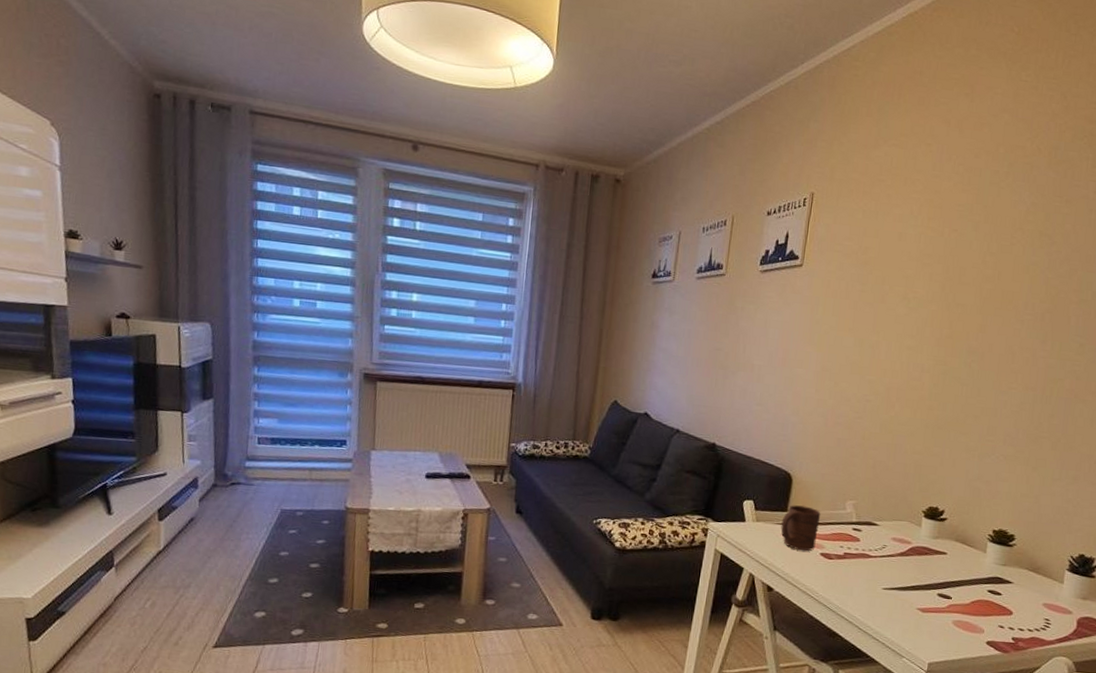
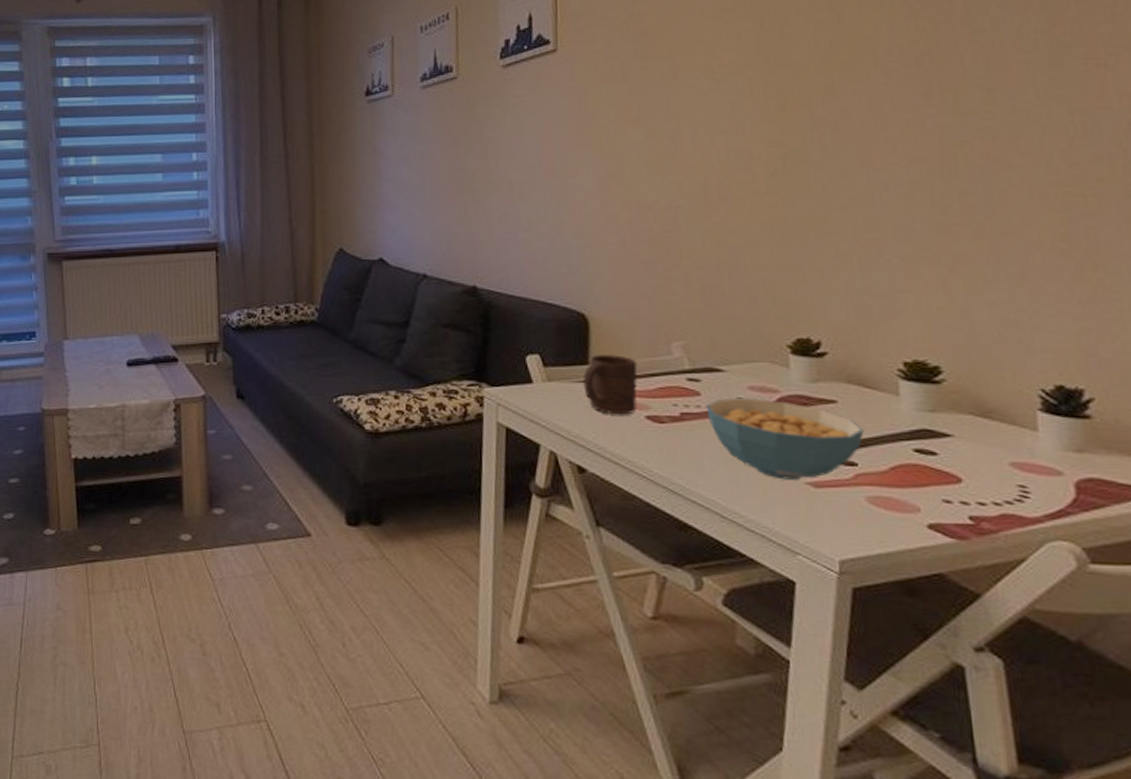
cereal bowl: none [862,545,960,606] -> present [707,399,864,480]

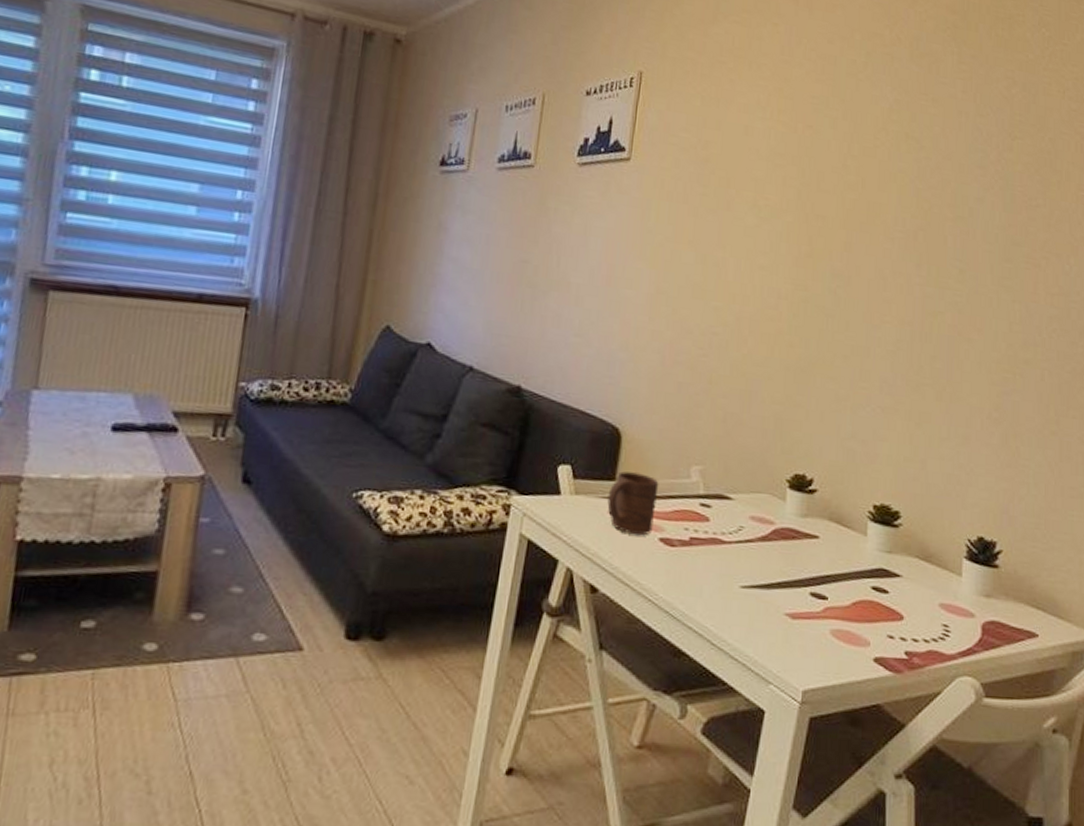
cereal bowl: present [707,399,864,480] -> none [713,526,837,611]

